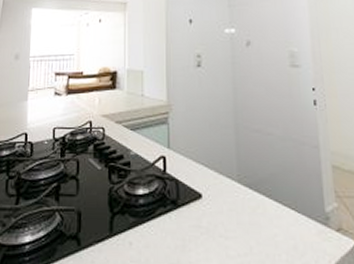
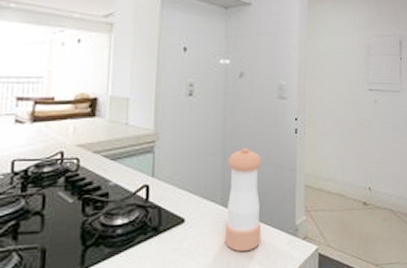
pepper shaker: none [241,120,285,237] -> present [225,147,262,251]

